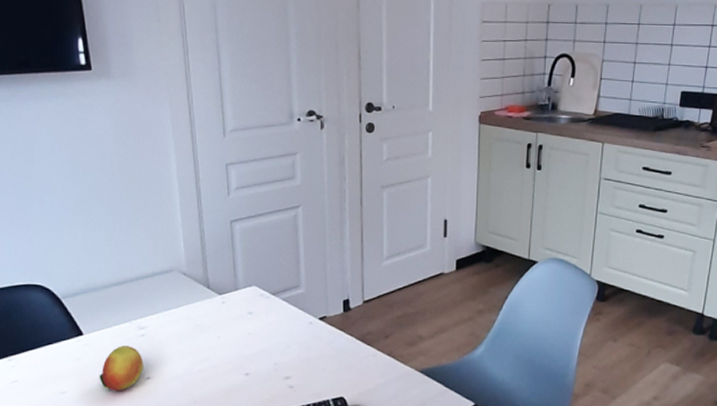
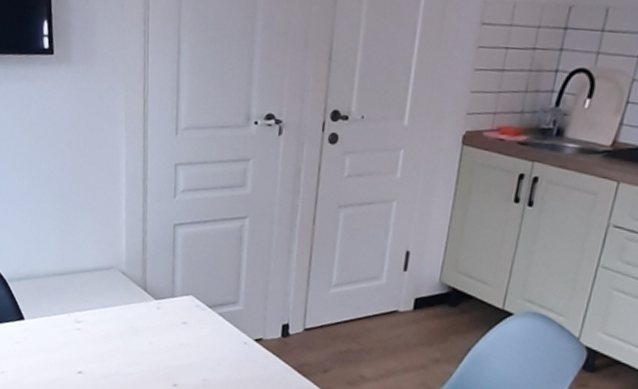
fruit: present [99,346,143,391] -> none [35,336,77,381]

